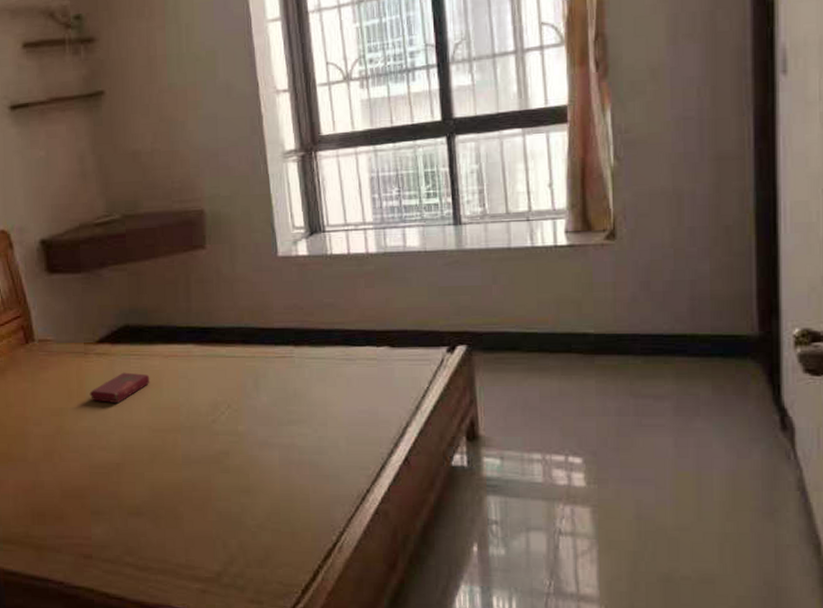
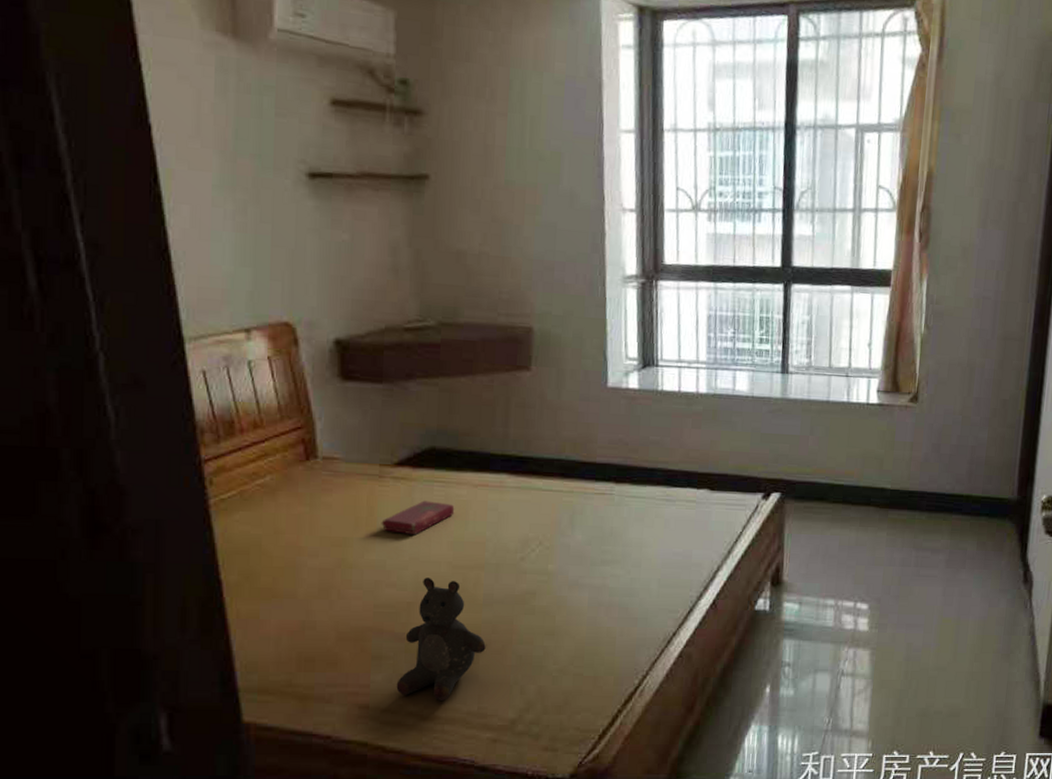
stuffed bear: none [113,441,188,553] -> present [396,578,486,701]

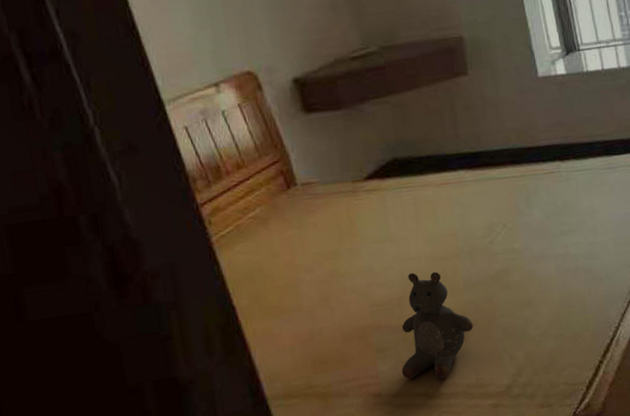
book: present [381,500,455,536] -> none [362,205,425,239]

